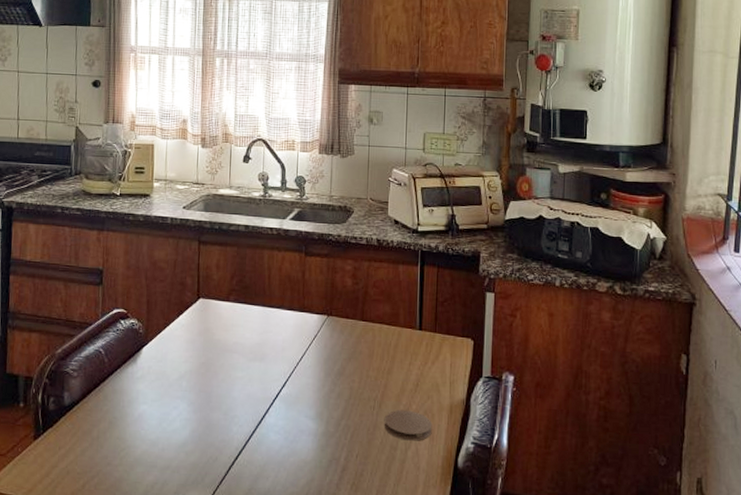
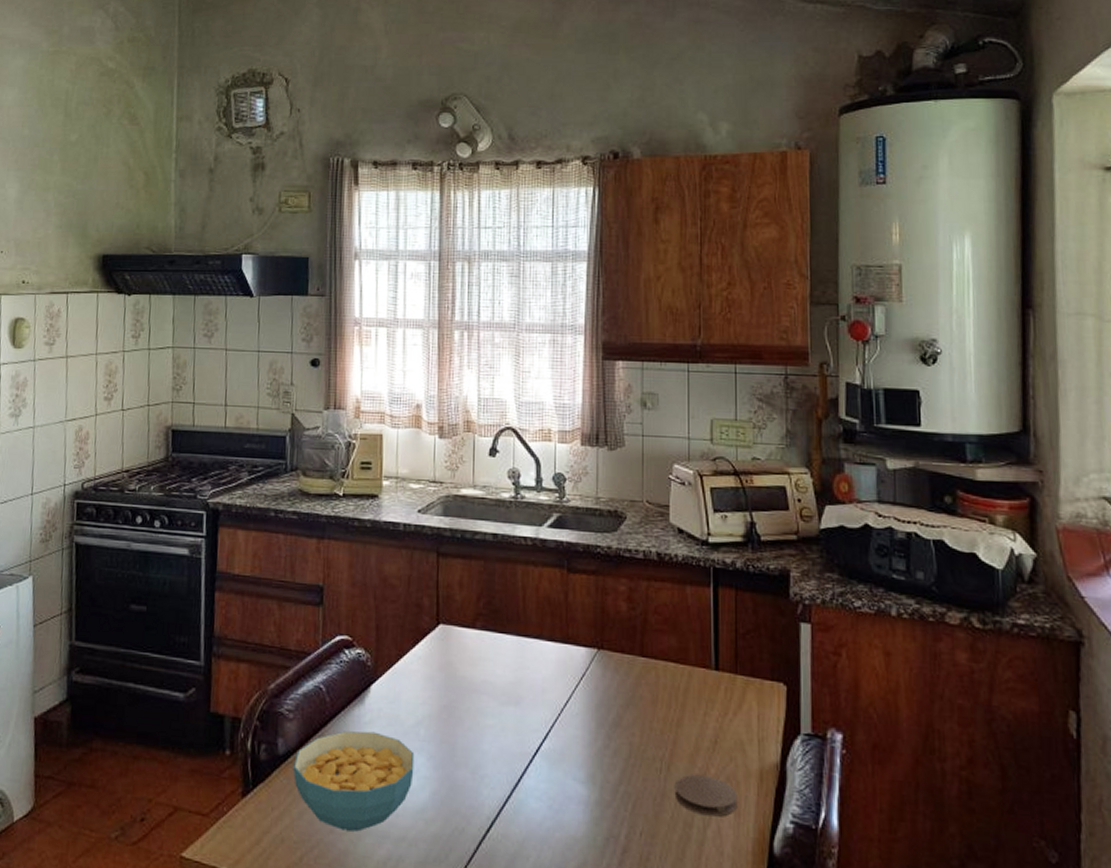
cereal bowl: none [76,384,178,463] -> present [293,731,415,832]

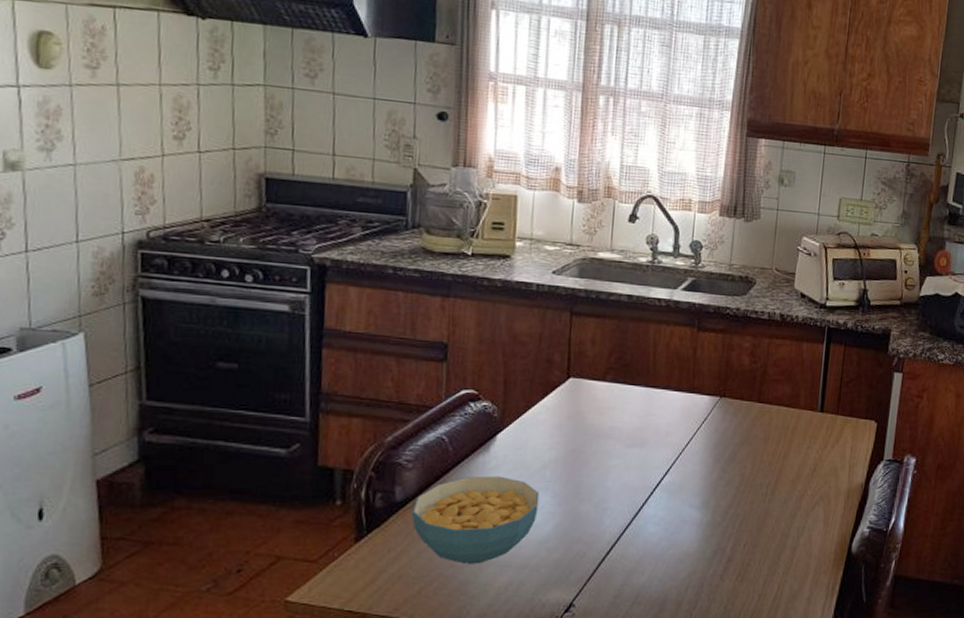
coaster: present [674,774,738,817] -> none [776,496,828,528]

